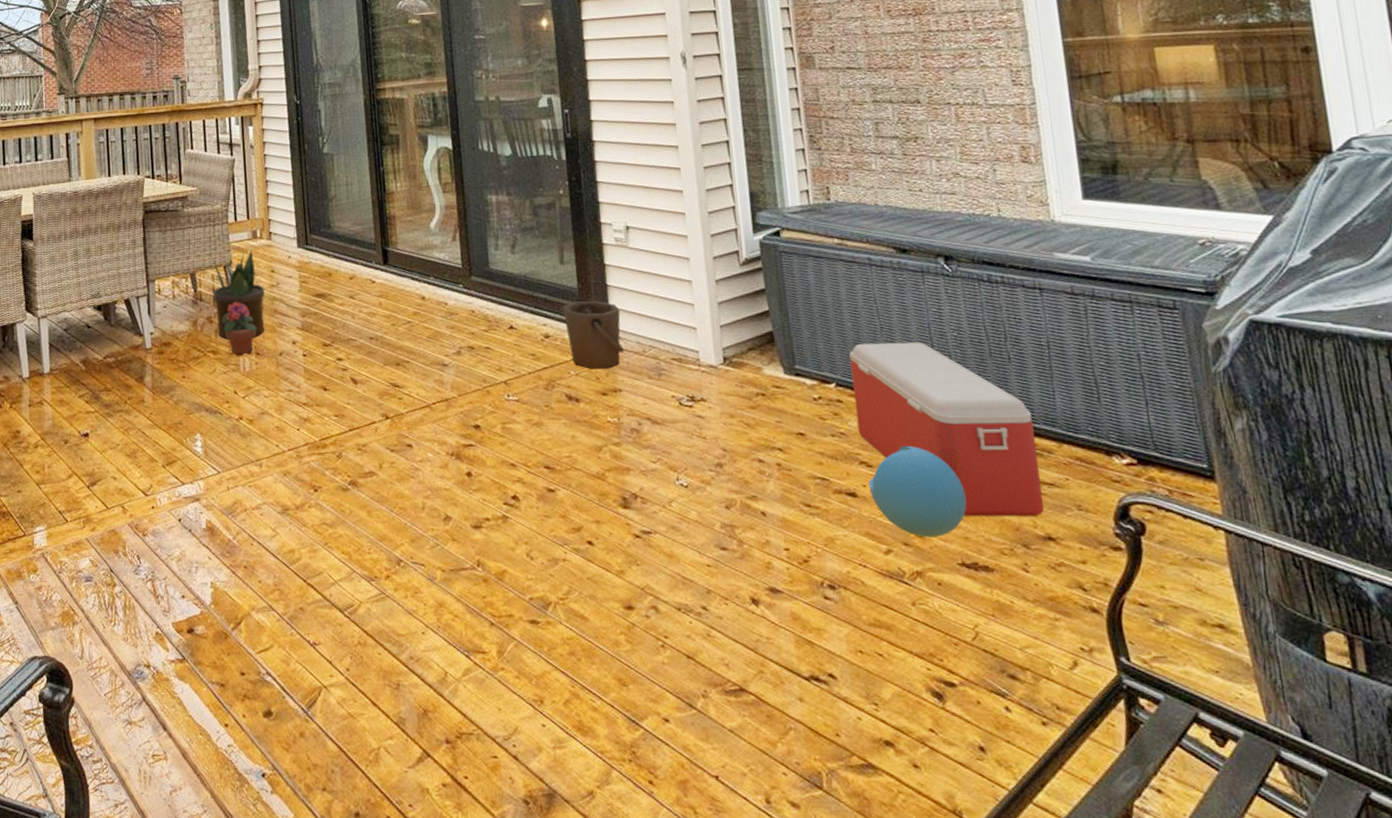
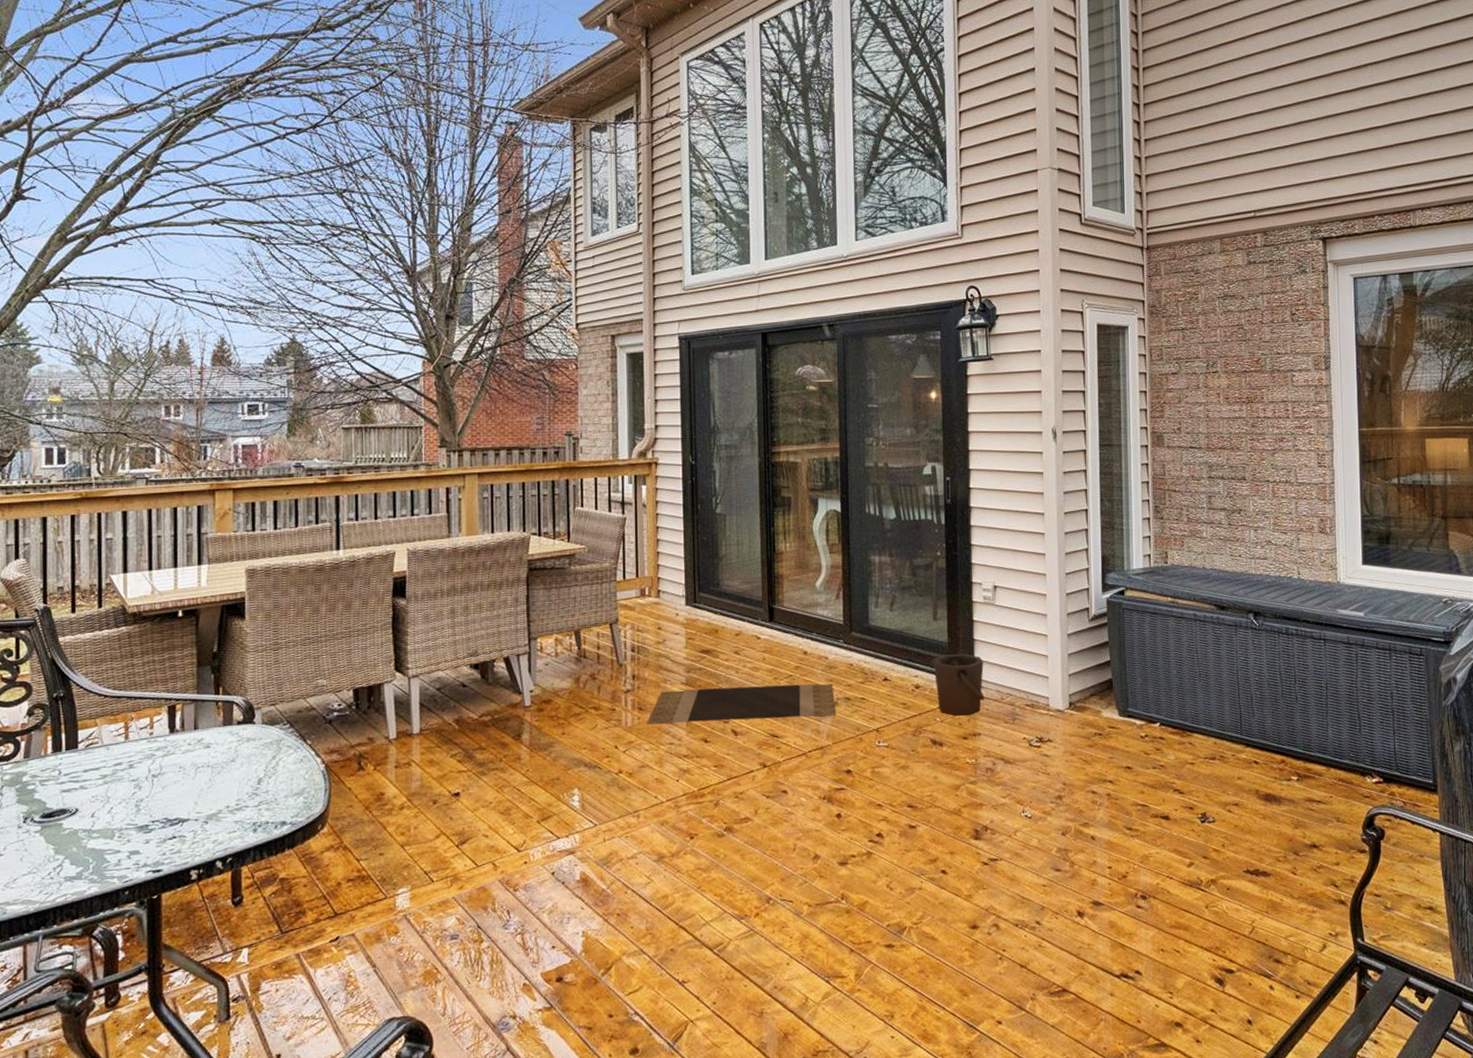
planter: present [210,250,265,341] -> none [596,607,650,697]
potted flower: present [222,302,257,357] -> none [605,659,641,713]
doormat: none [263,331,460,371] -> present [645,684,837,725]
cooler: present [849,342,1044,516] -> none [1173,686,1312,831]
ball: present [868,445,967,538] -> none [1179,774,1254,851]

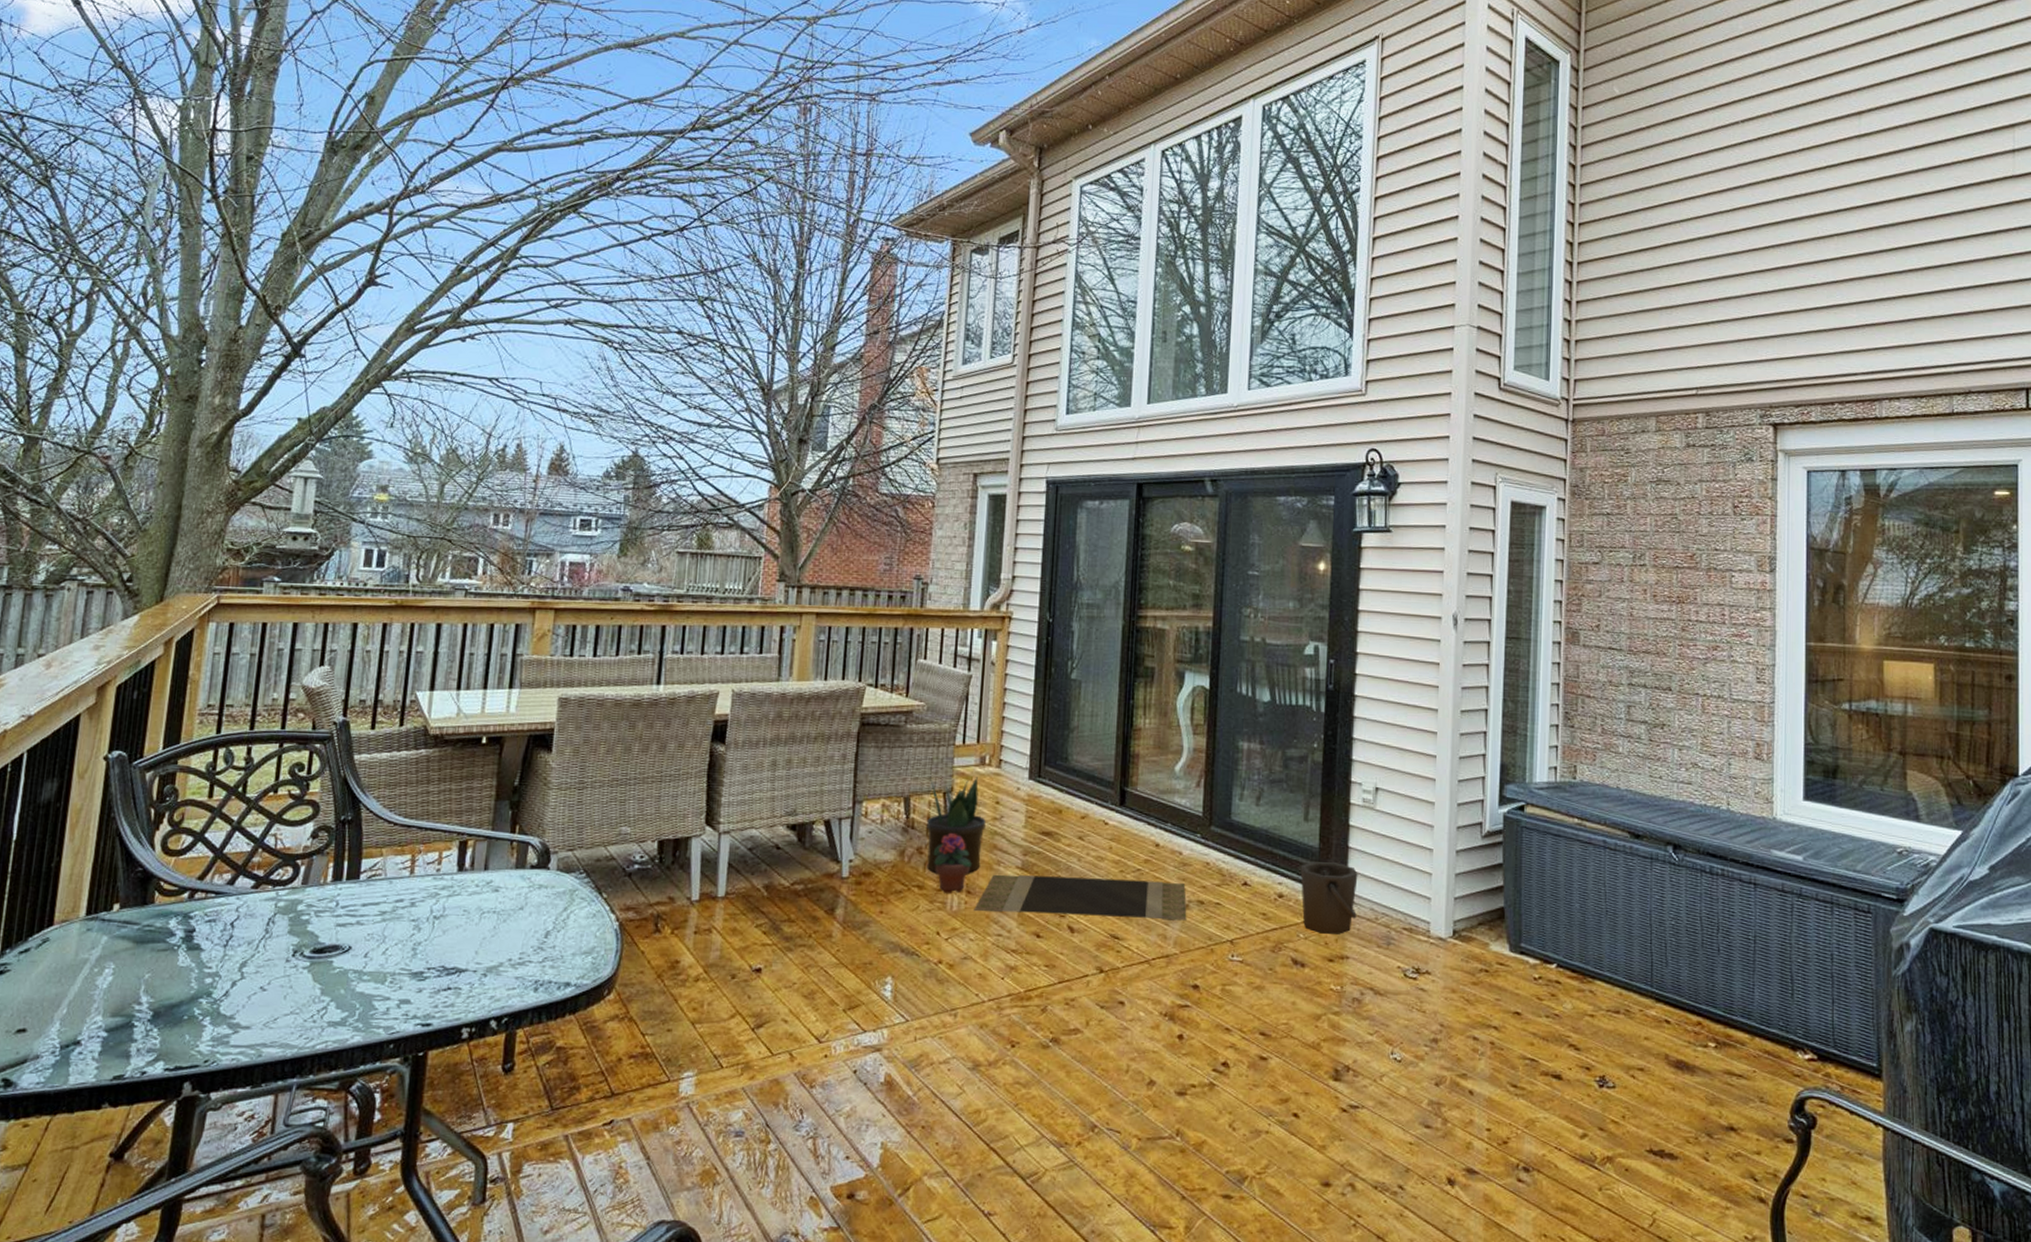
planter: none [596,607,650,697] -> present [927,776,986,876]
potted flower: none [605,659,641,713] -> present [933,834,972,895]

